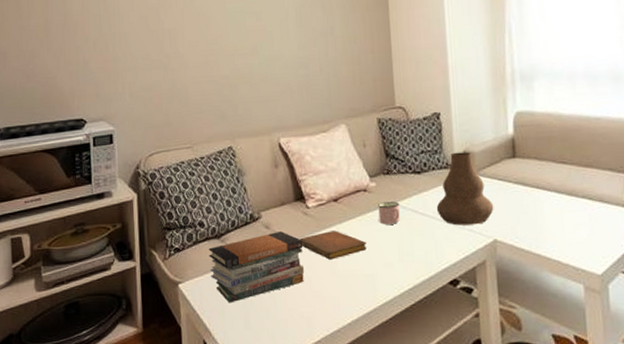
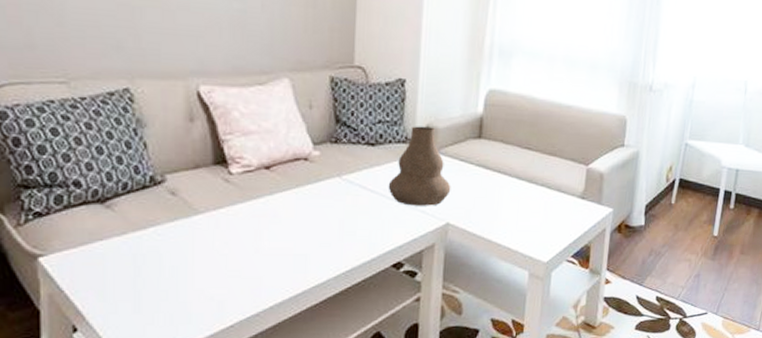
book stack: present [208,232,304,303] -> none [86,200,221,282]
notebook: present [299,231,367,260] -> none [216,203,301,236]
mug: present [378,202,400,225] -> none [319,174,347,200]

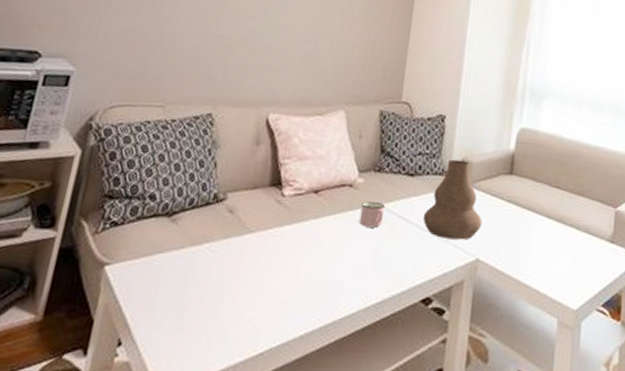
mug: none [319,174,347,200] -> present [359,201,386,228]

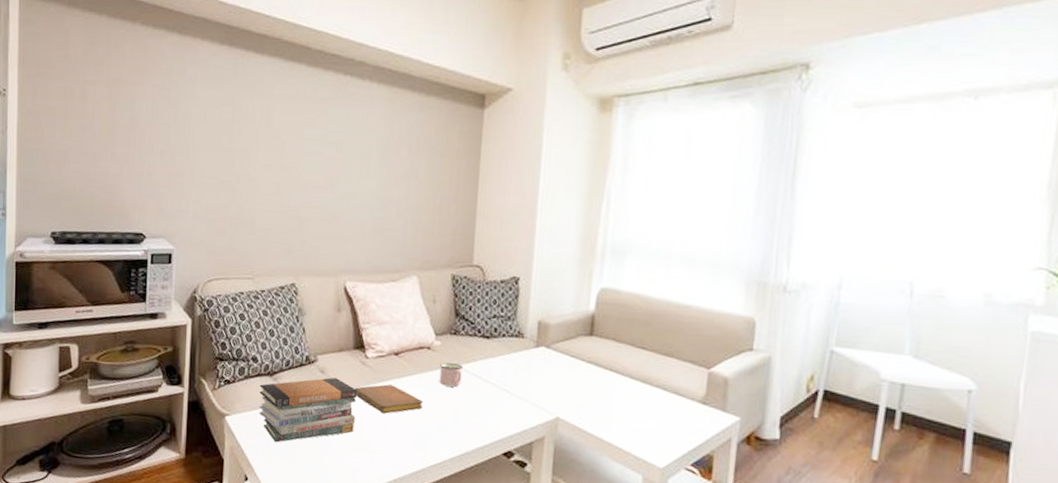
book stack: none [147,218,269,297] -> present [258,377,358,443]
notebook: none [265,225,340,259] -> present [354,384,423,414]
vase: present [422,159,483,240] -> none [501,321,562,400]

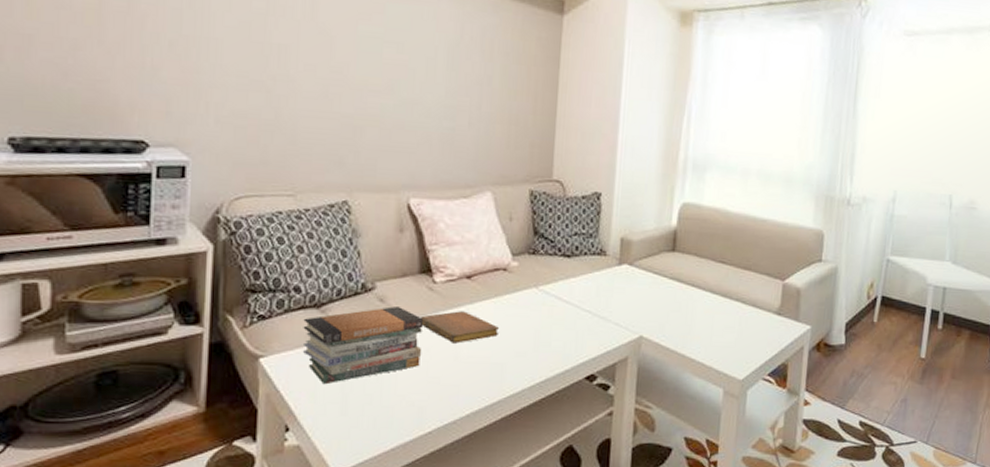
mug: present [439,363,464,387] -> none [517,285,543,310]

